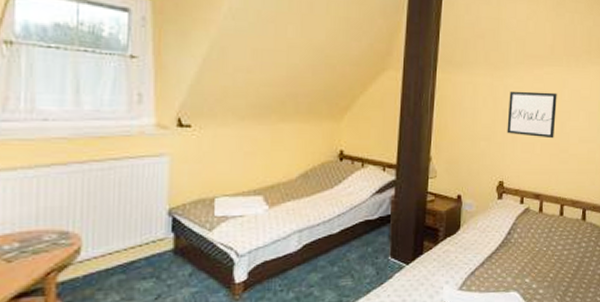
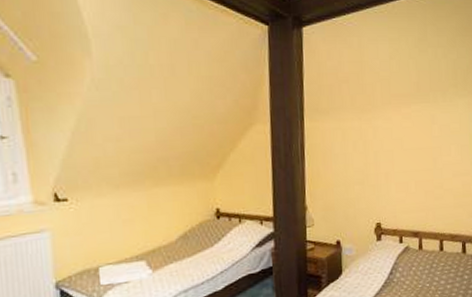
wall art: present [507,91,557,139] -> none [379,129,428,176]

